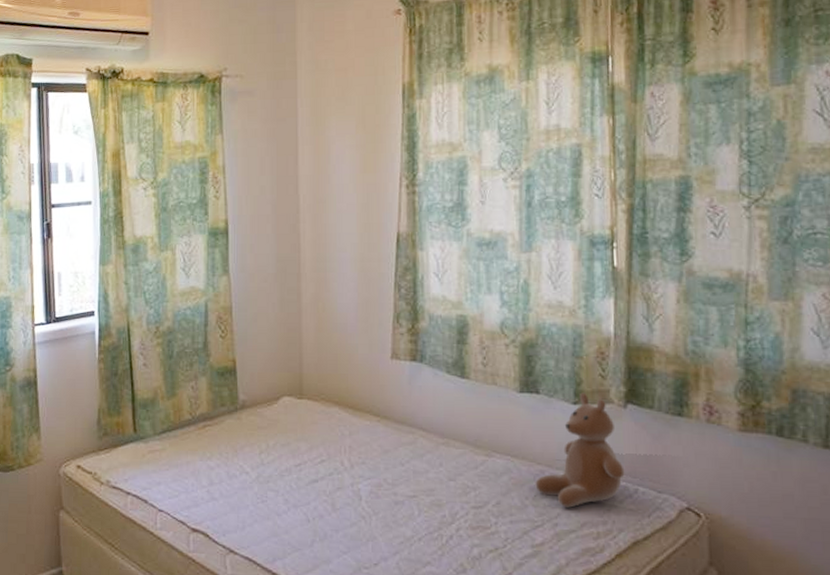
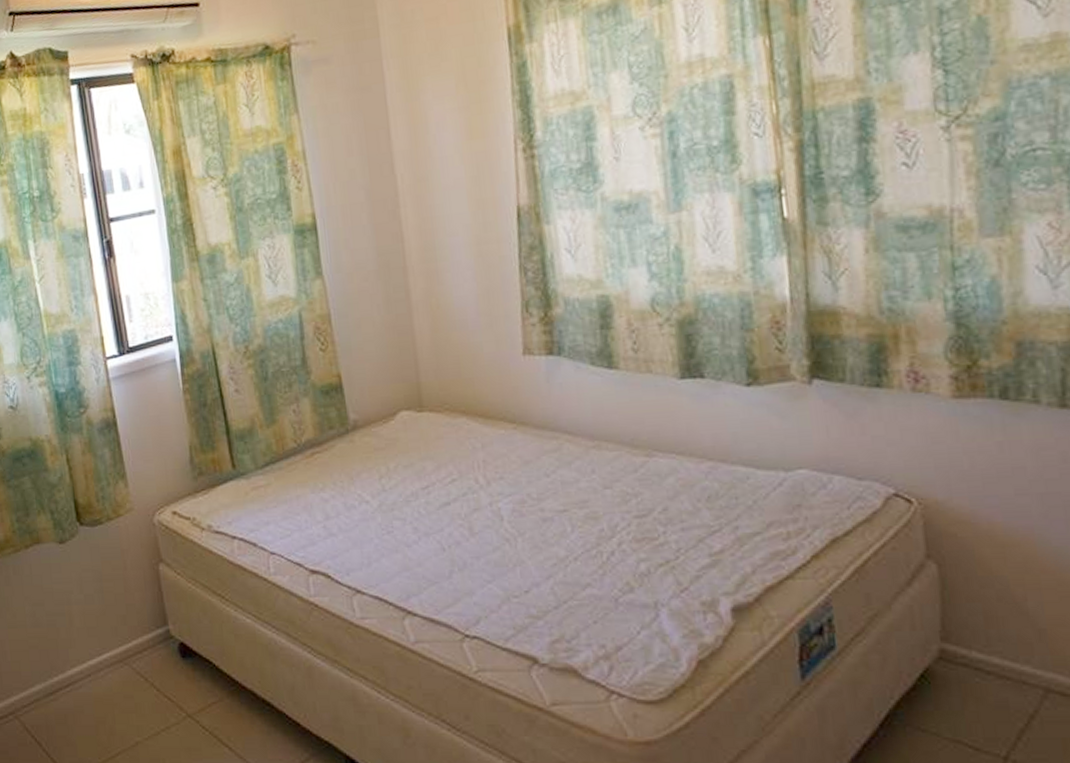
teddy bear: present [535,392,625,508] -> none [707,371,816,507]

